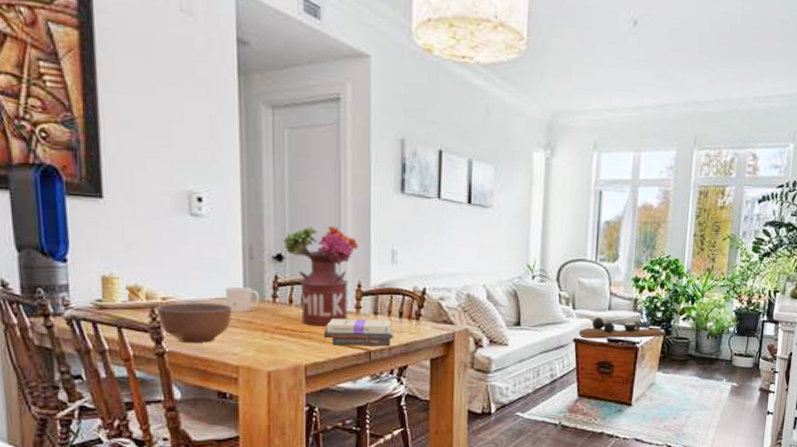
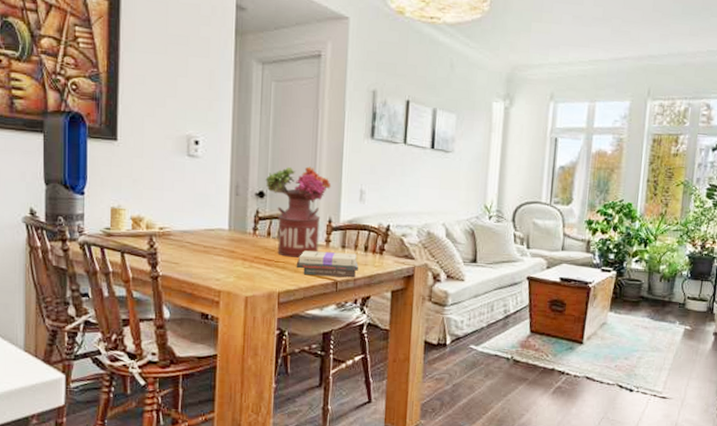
bowl: present [157,303,232,343] -> none [154,232,218,269]
mug: present [225,286,260,313] -> none [213,219,243,243]
decorative tray: present [578,317,665,339] -> none [532,257,618,278]

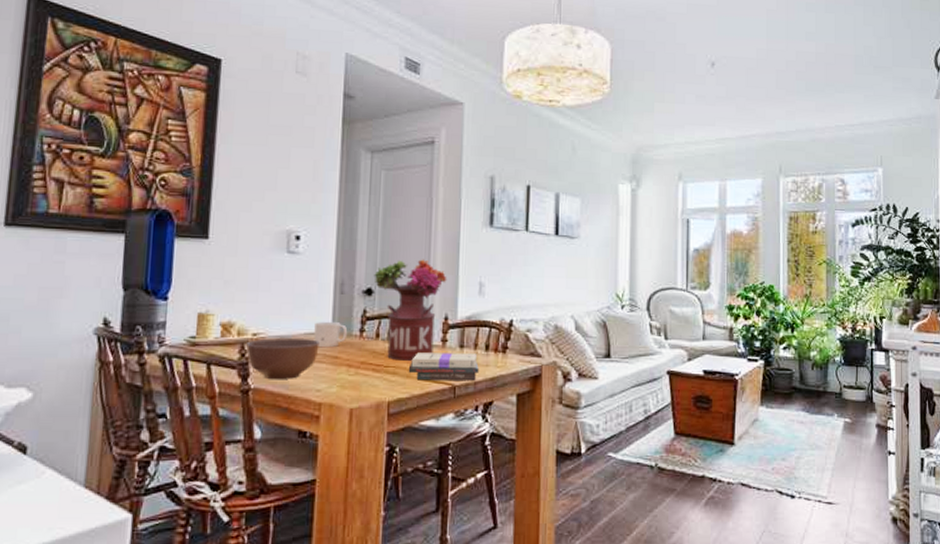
bowl: none [154,232,218,269] -> present [246,338,320,379]
mug: none [213,219,243,243] -> present [314,321,348,348]

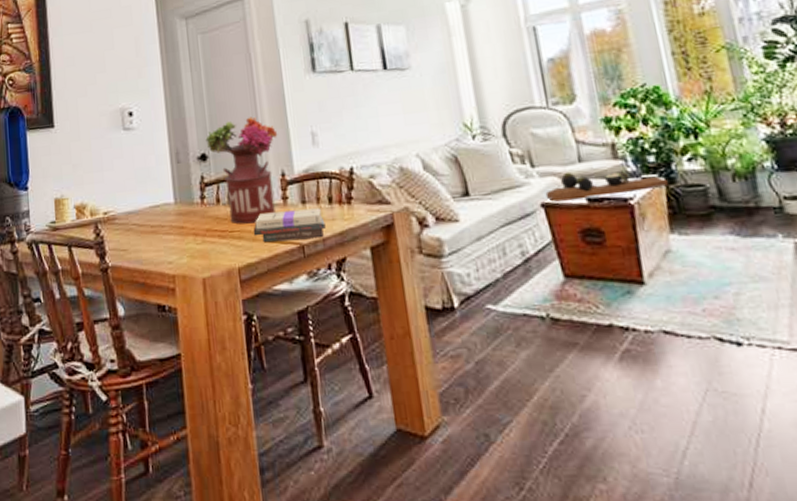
bowl: present [246,338,320,379] -> none [100,211,165,256]
mug: present [314,321,348,348] -> none [157,191,190,220]
decorative tray: none [672,348,766,371] -> present [545,171,668,202]

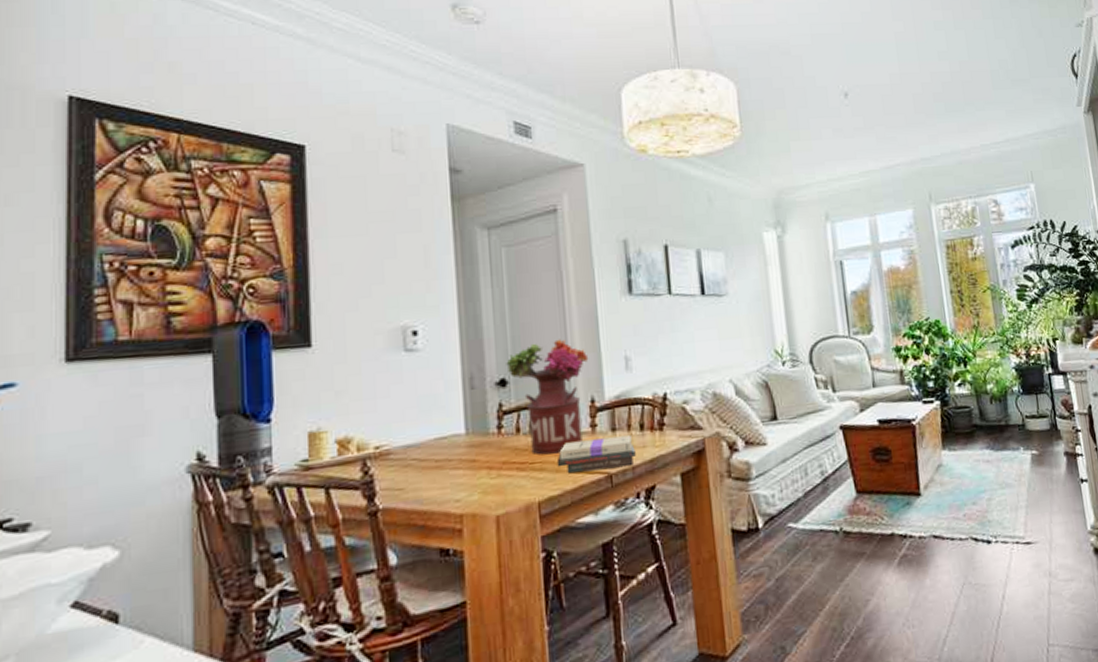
decorative tray: present [545,171,668,202] -> none [844,395,943,424]

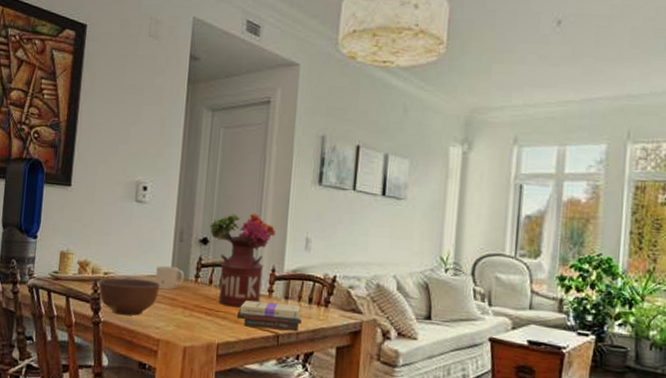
bowl: none [369,444,453,496] -> present [99,278,160,316]
mug: none [445,420,484,453] -> present [155,265,185,291]

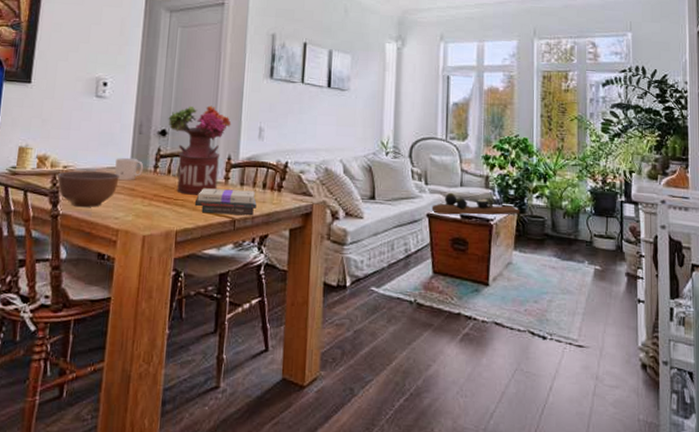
decorative tray: none [495,316,597,344] -> present [431,193,519,215]

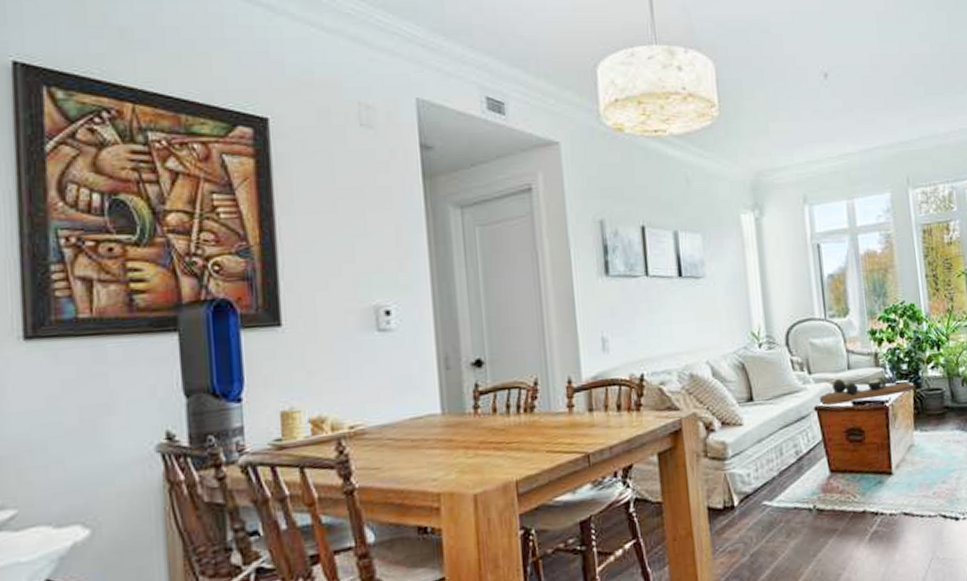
bowl: present [57,171,120,207] -> none [344,424,430,475]
mug: present [115,157,144,181] -> none [420,400,460,433]
flower arrangement: present [168,105,232,195] -> none [481,320,565,435]
books: present [194,188,257,215] -> none [534,415,613,454]

